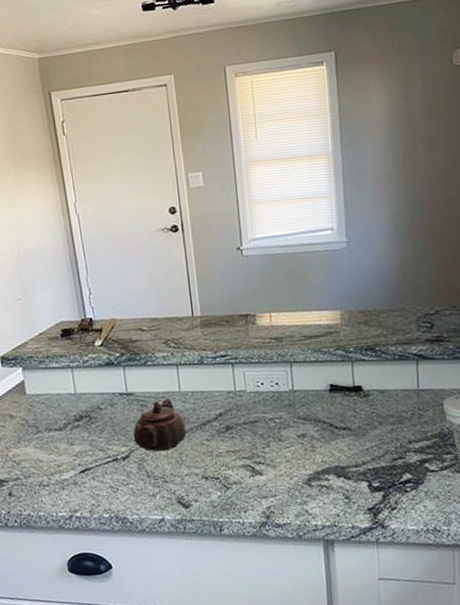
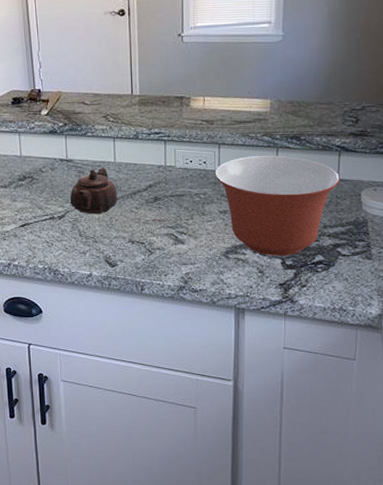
mixing bowl: none [288,369,420,479] -> present [215,155,340,256]

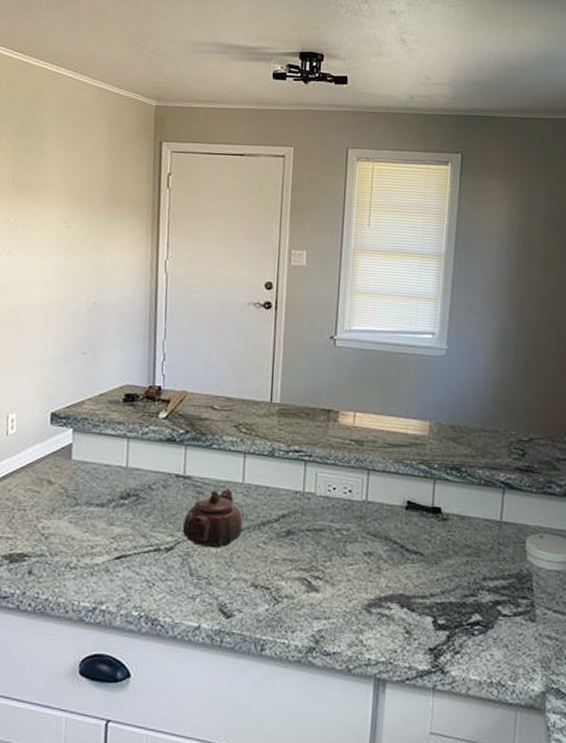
mixing bowl: present [215,155,340,256] -> none [361,487,503,614]

